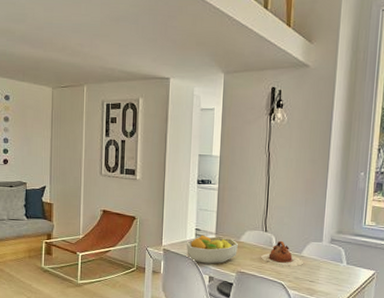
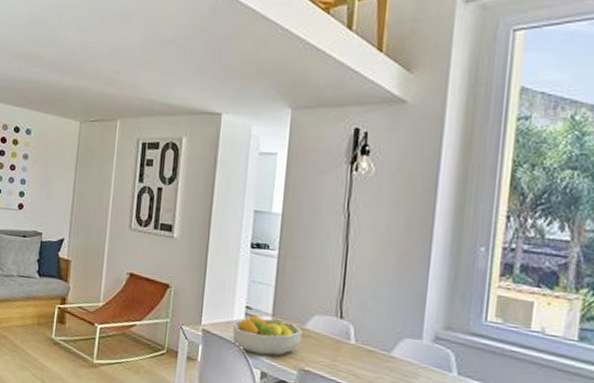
teapot: present [261,240,304,267] -> none [333,332,395,371]

